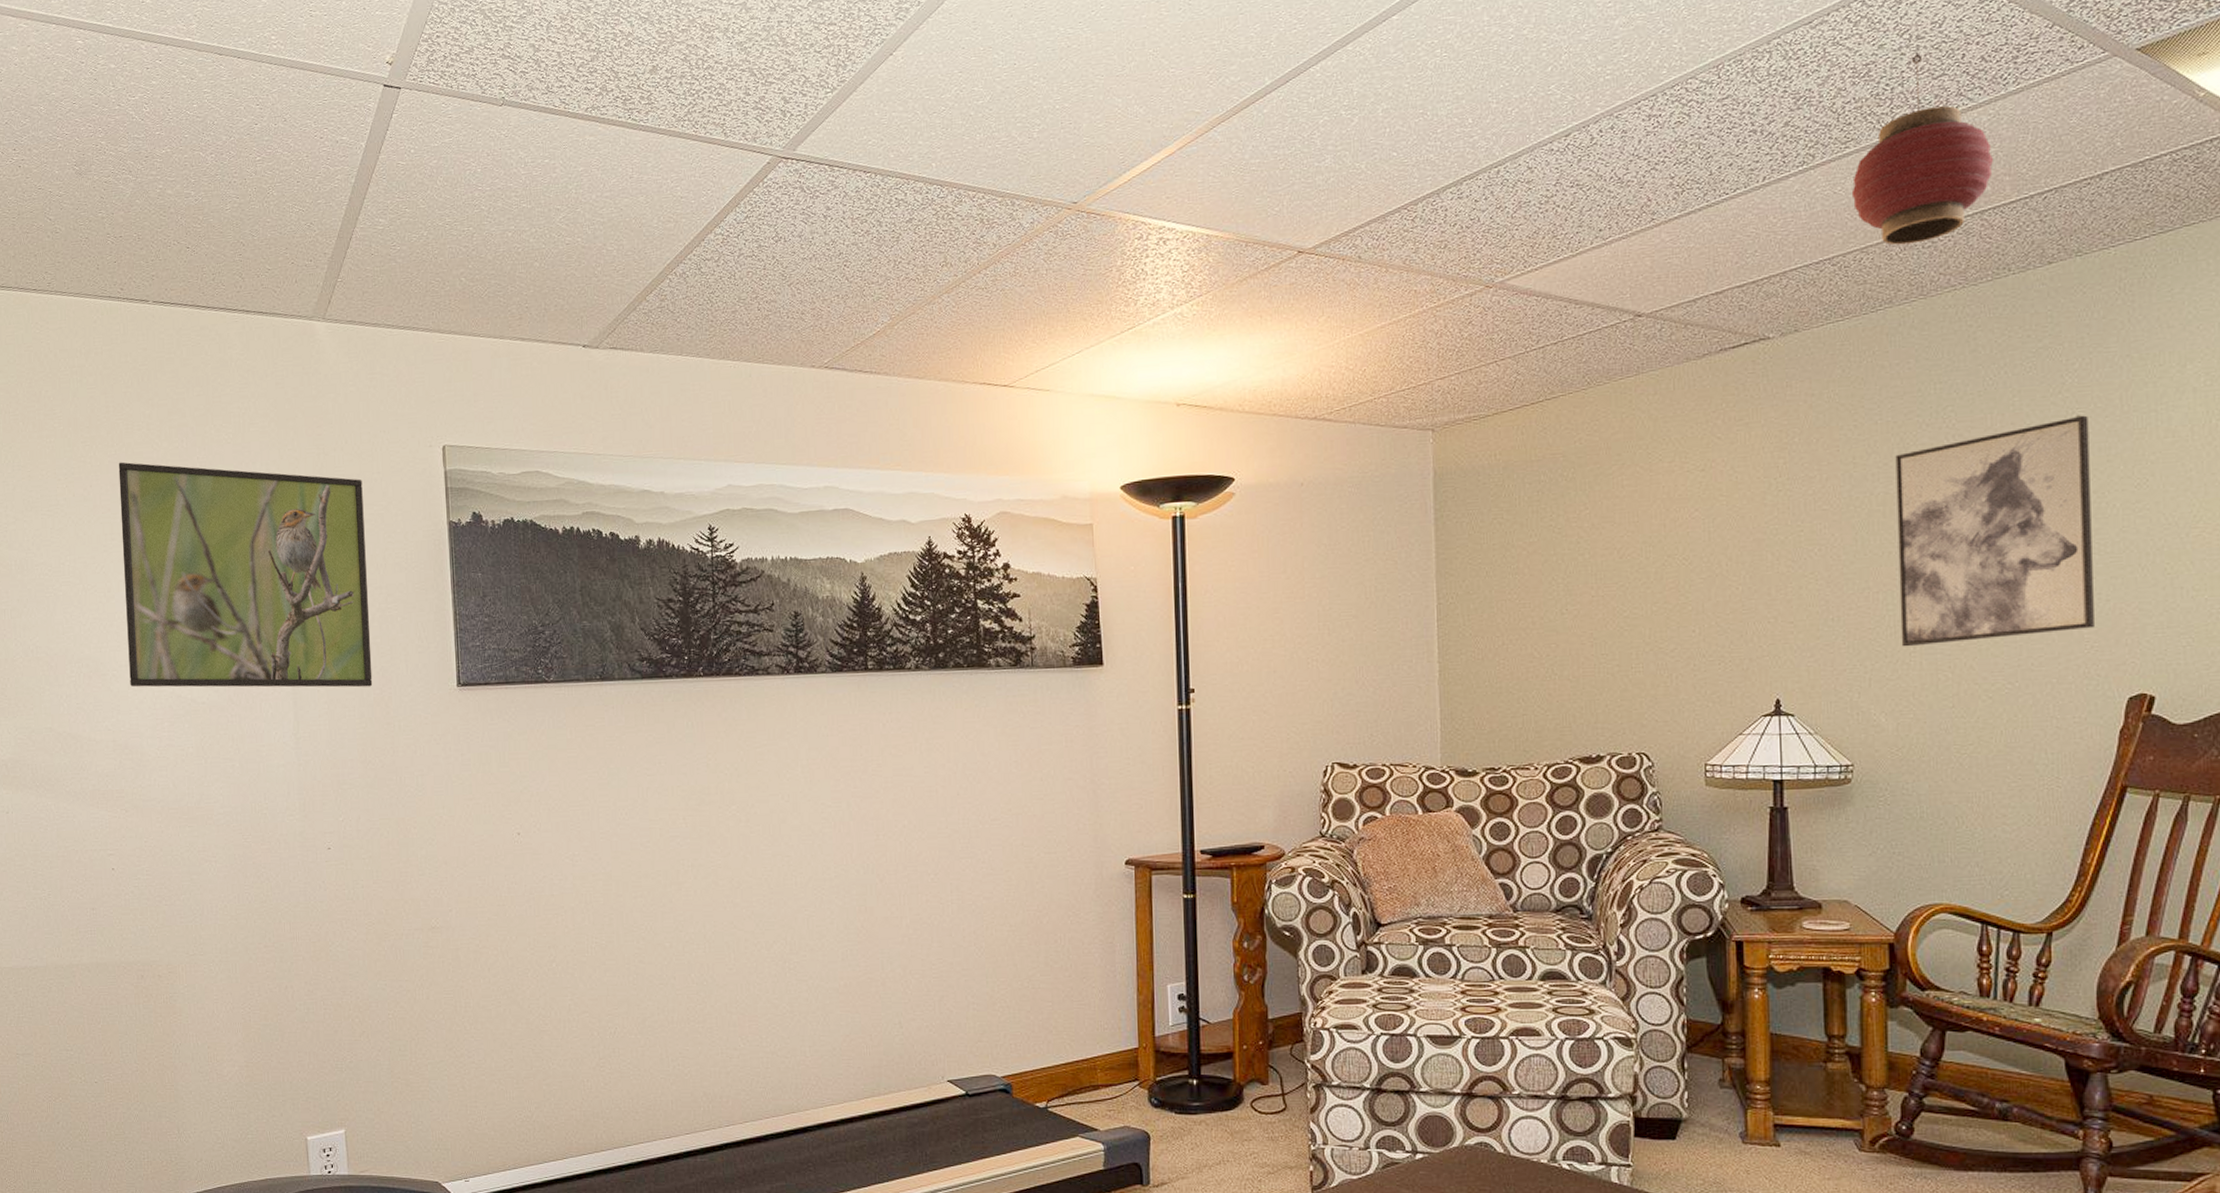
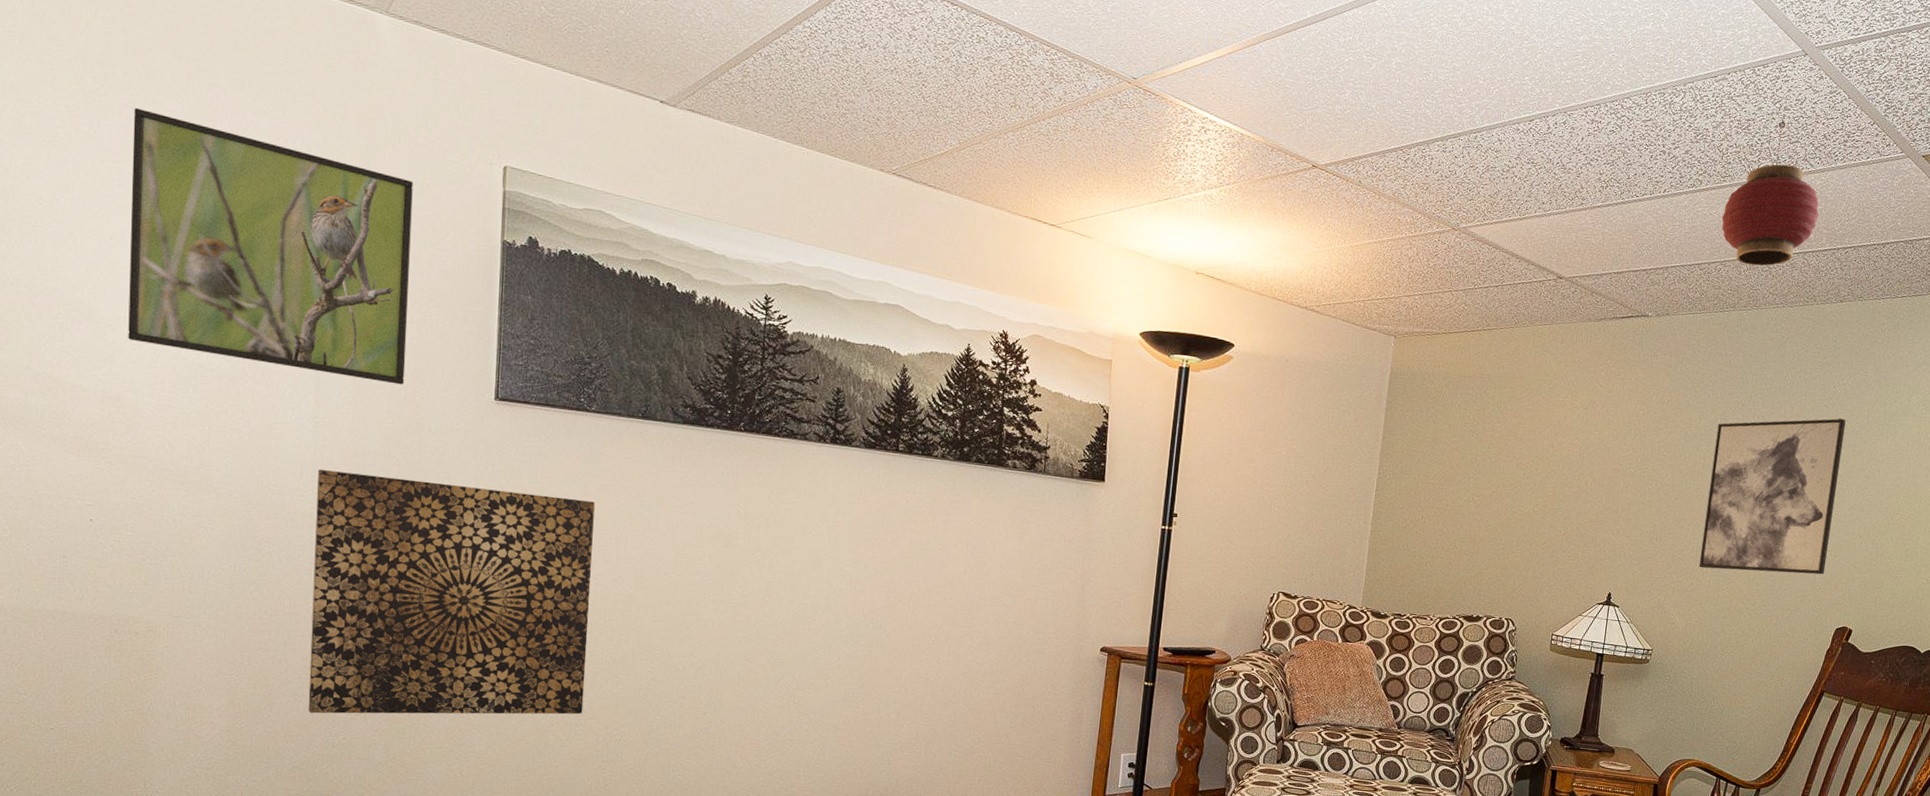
wall art: none [303,777,575,1039] -> present [308,469,595,715]

